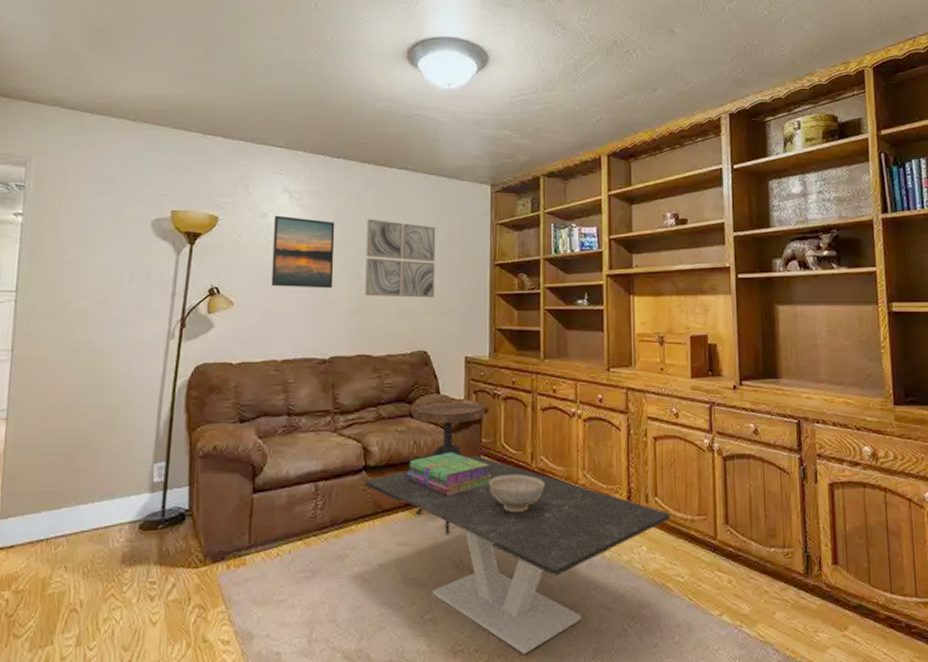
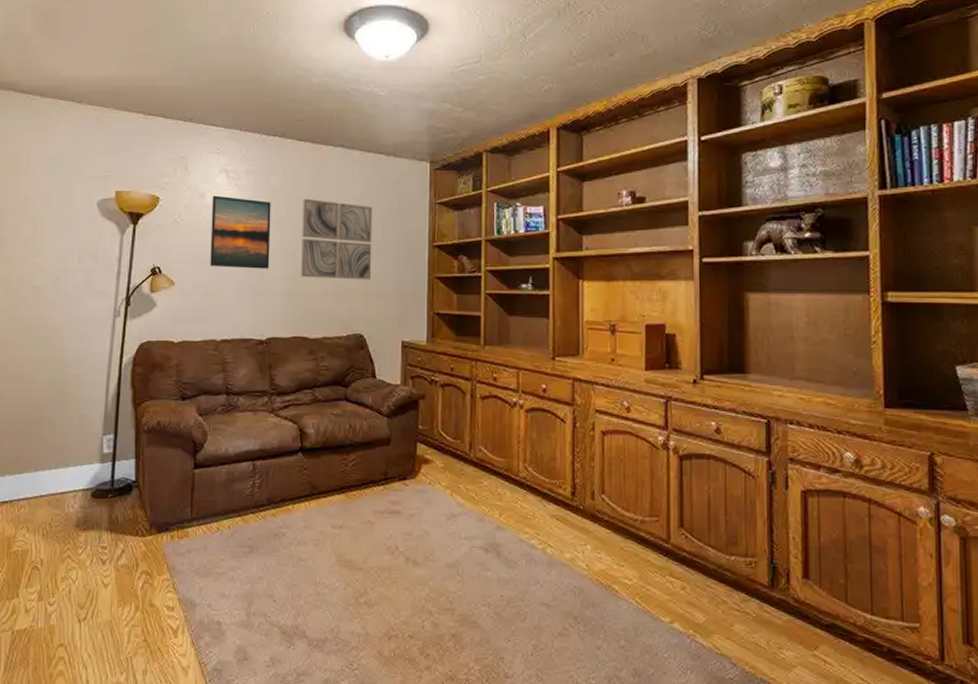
coffee table: present [365,455,671,654] -> none [301,442,619,645]
stack of books: present [406,452,492,496] -> none [341,437,429,482]
side table: present [412,401,485,534] -> none [348,386,421,519]
decorative bowl: present [490,475,544,513] -> none [426,464,483,502]

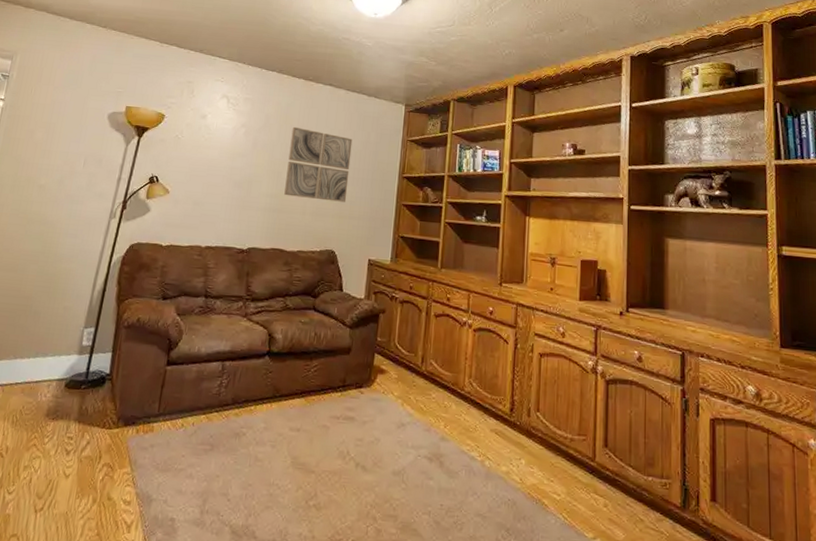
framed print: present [210,195,271,269] -> none [203,117,264,186]

